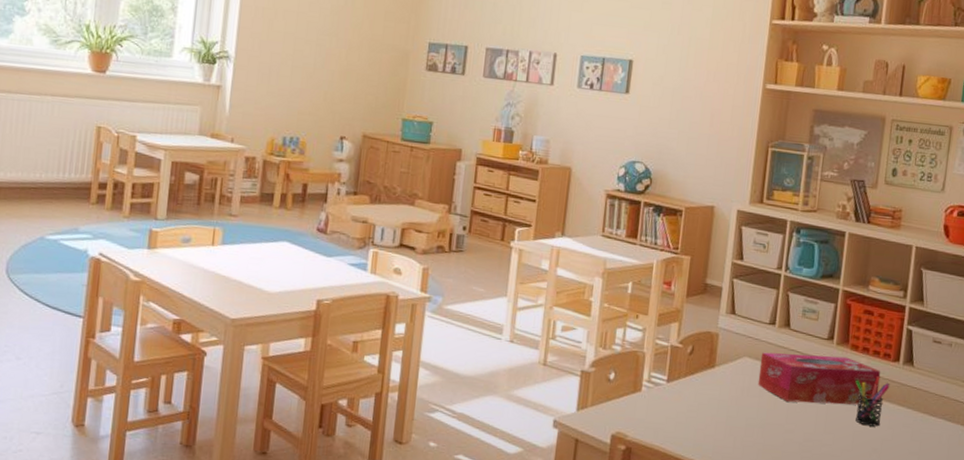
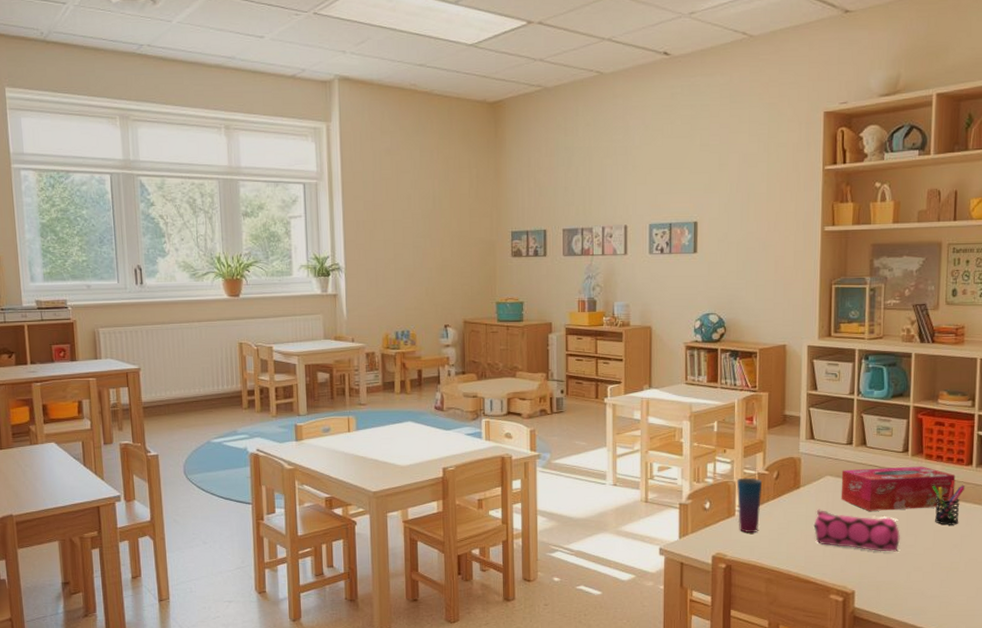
cup: none [644,348,675,413] -> present [737,477,763,534]
pencil case: none [725,393,818,451] -> present [813,509,900,552]

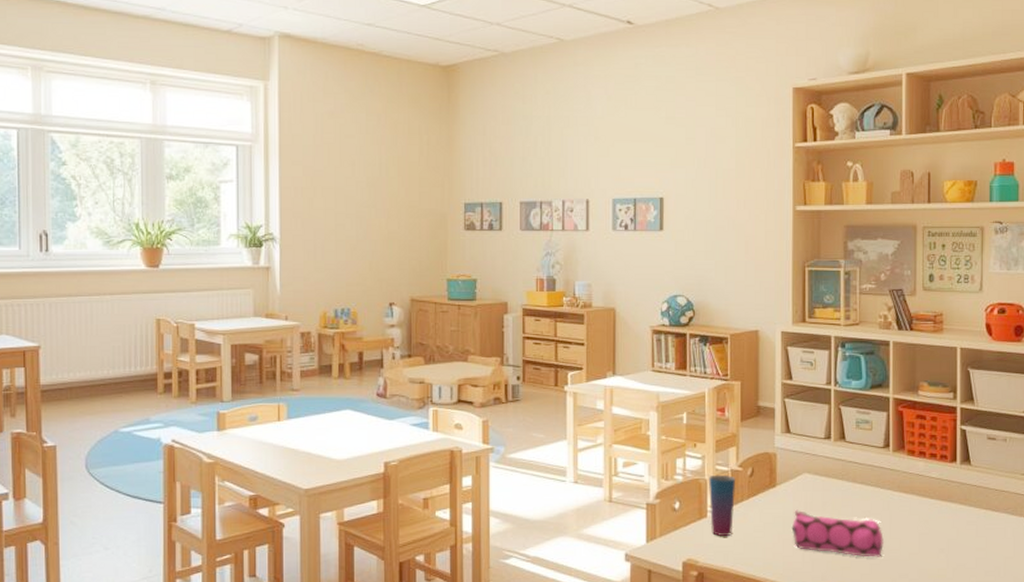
tissue box: present [841,466,956,511] -> none [820,463,939,512]
pen holder: present [932,480,965,525] -> none [915,478,950,528]

